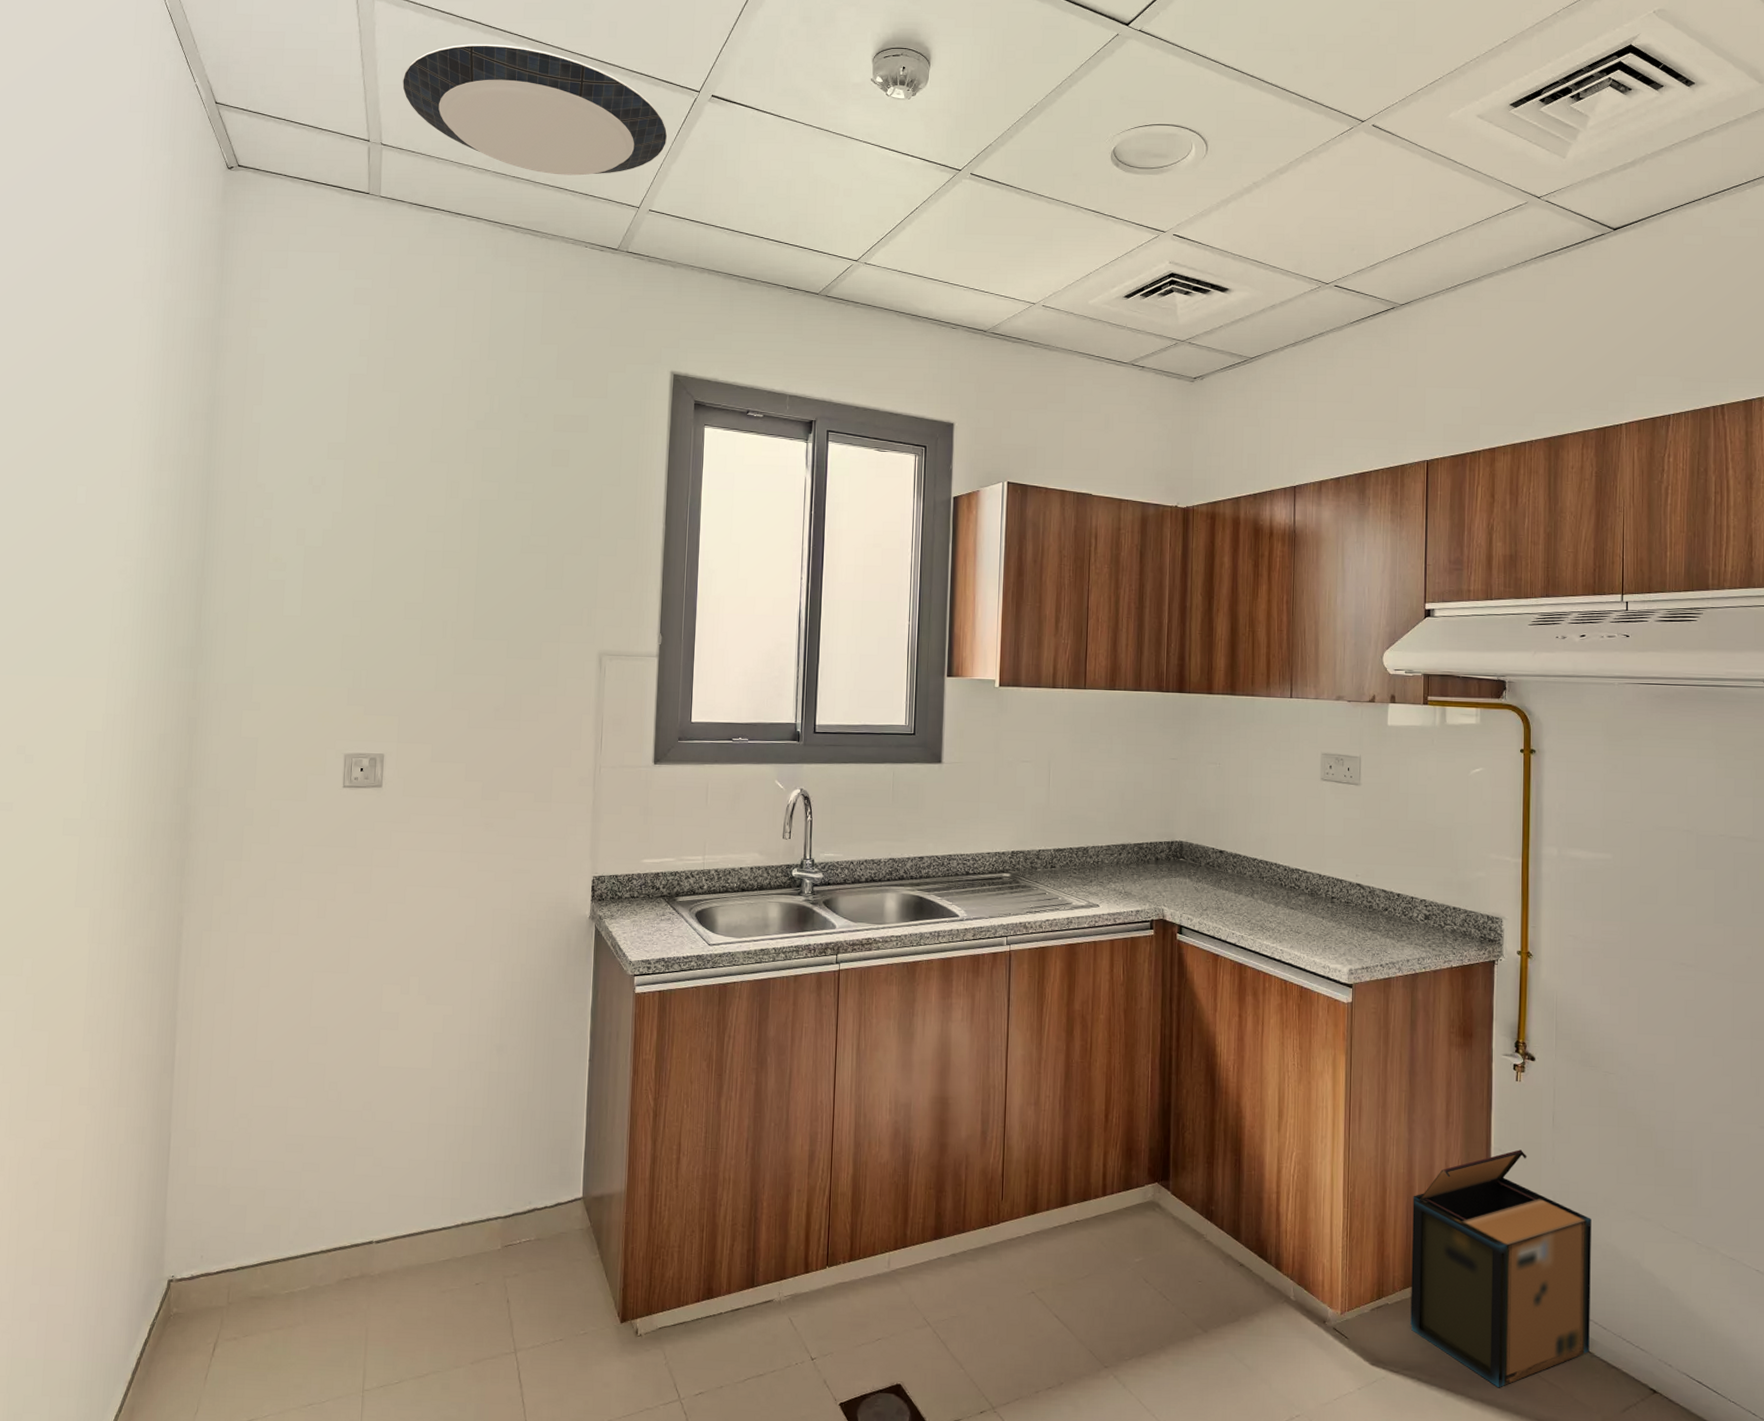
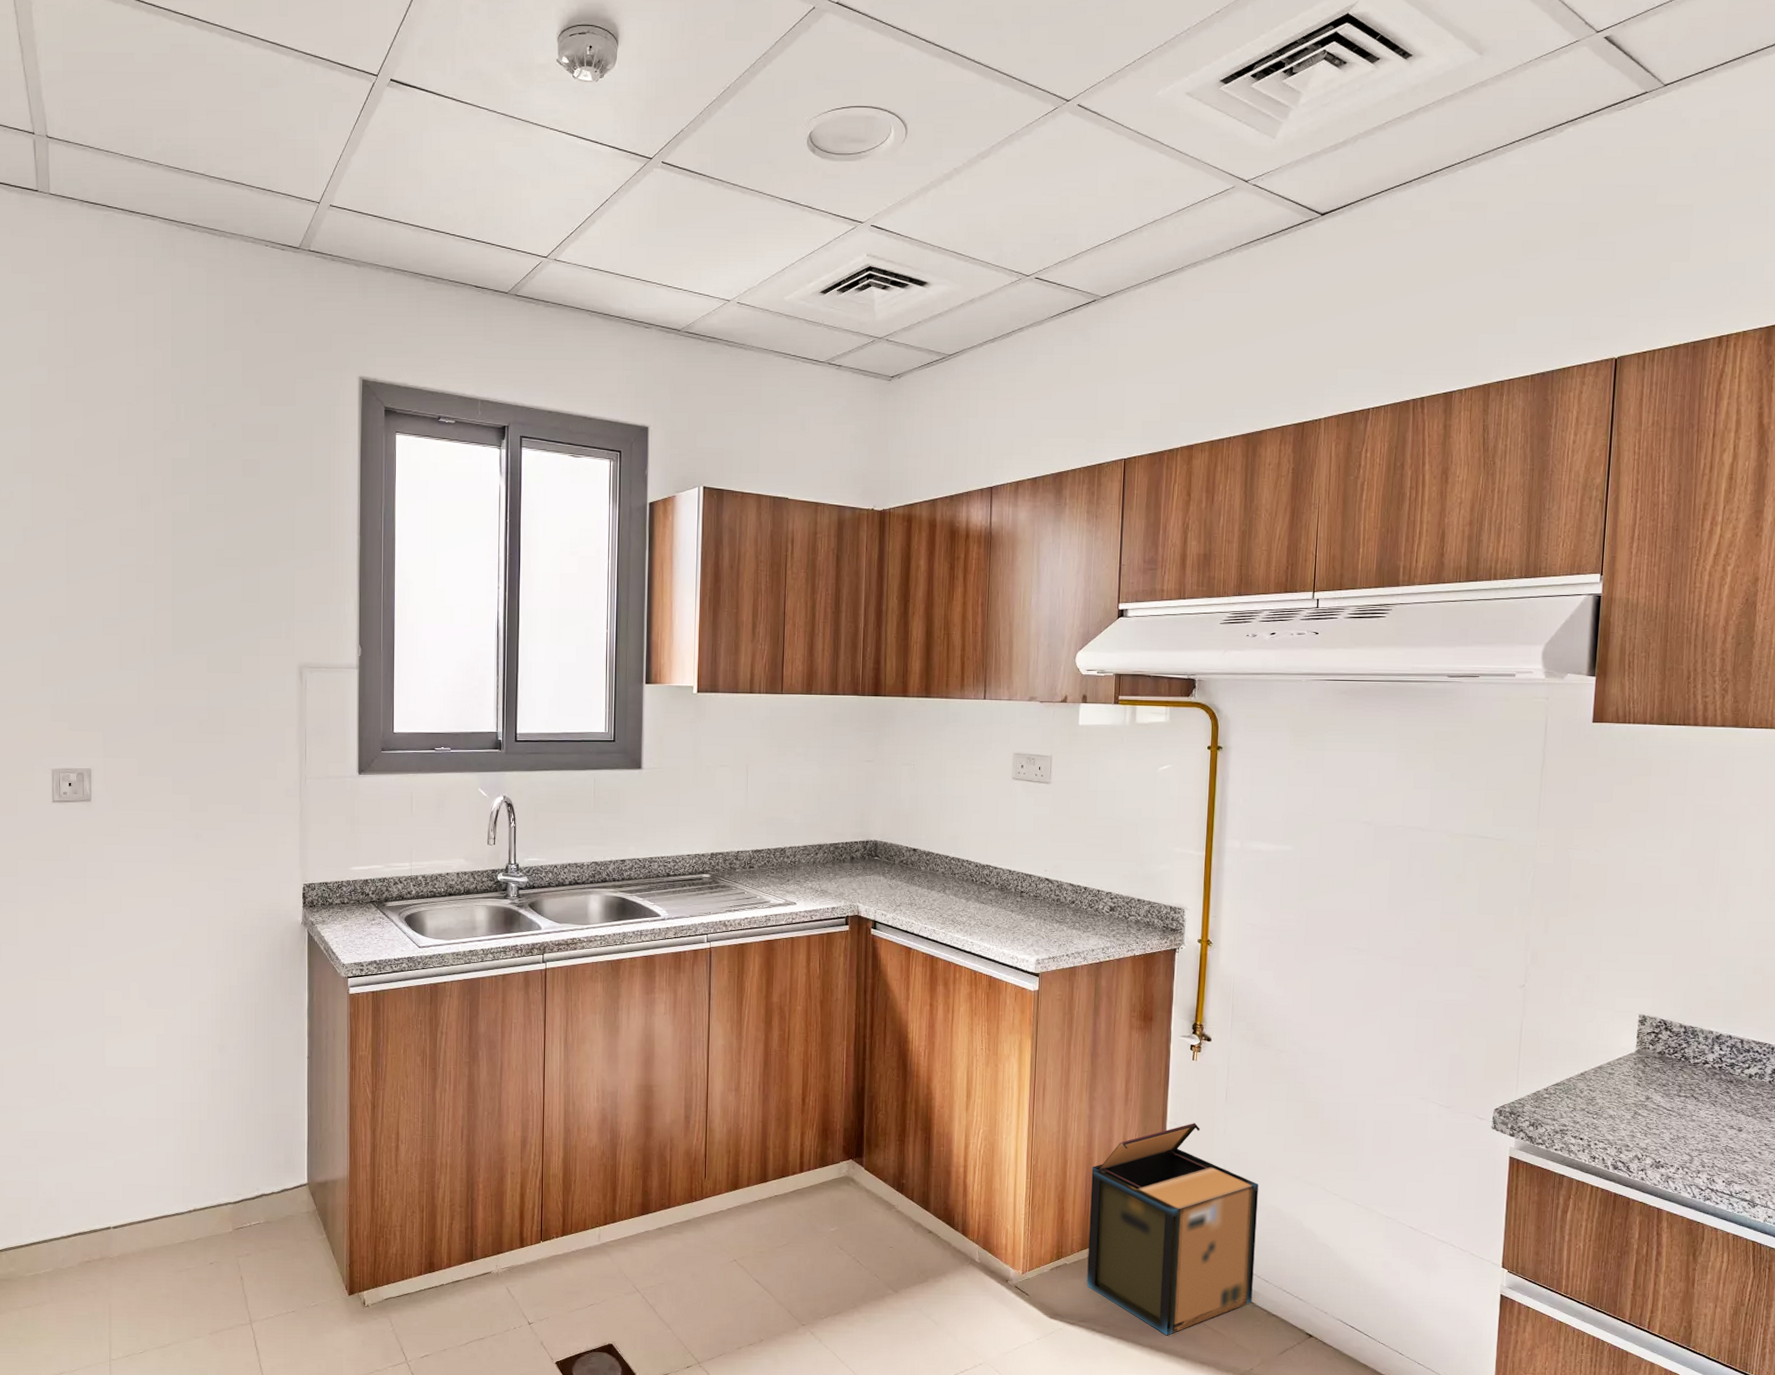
ceiling light: present [402,44,668,176] -> none [65,25,346,169]

